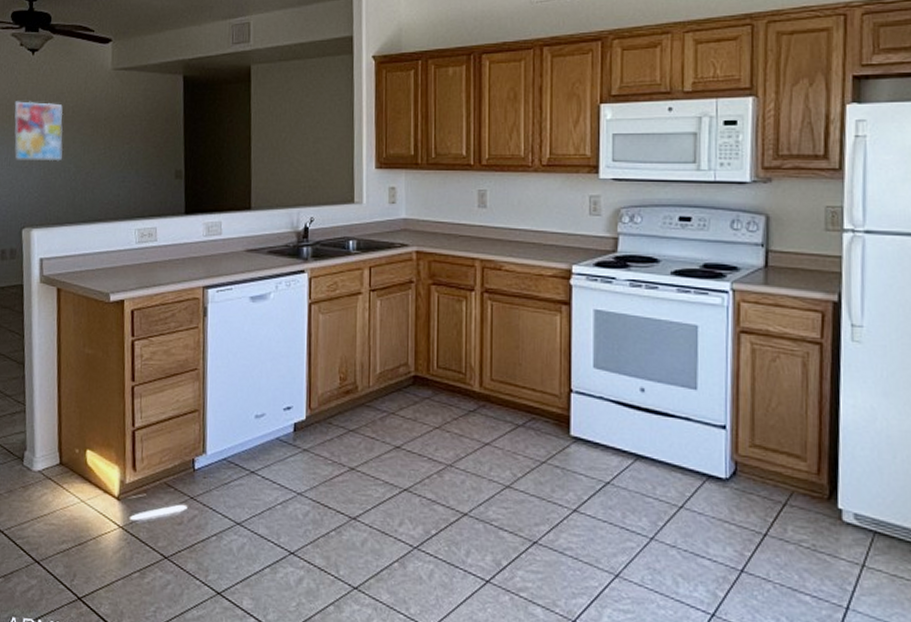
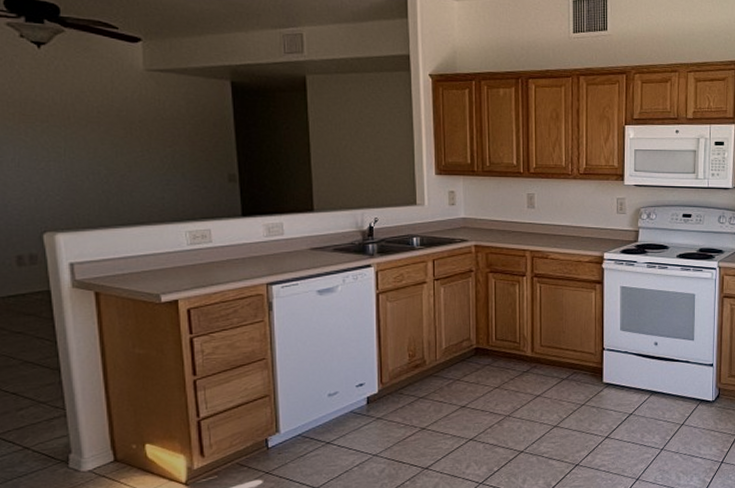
wall art: present [14,101,64,161] -> none [18,97,90,163]

